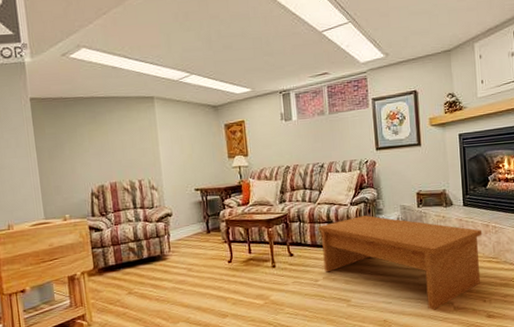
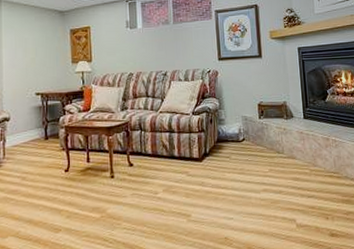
coffee table: present [318,215,482,310] -> none [160,126,322,228]

